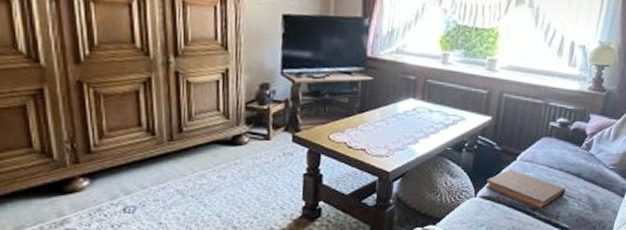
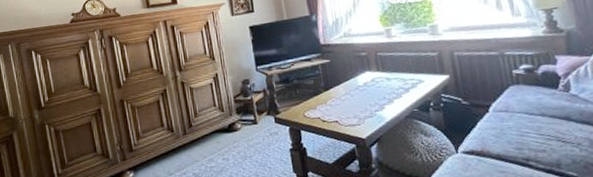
book: present [485,168,566,211] -> none [463,121,559,160]

